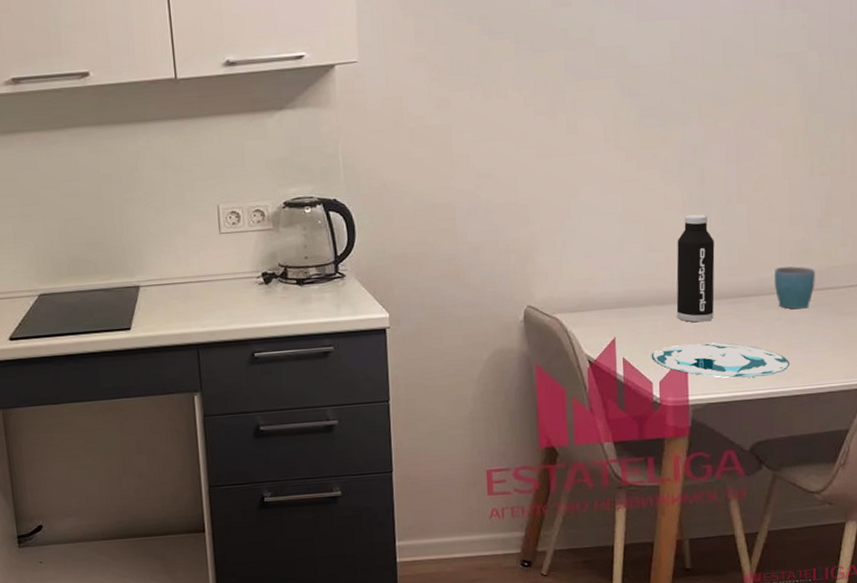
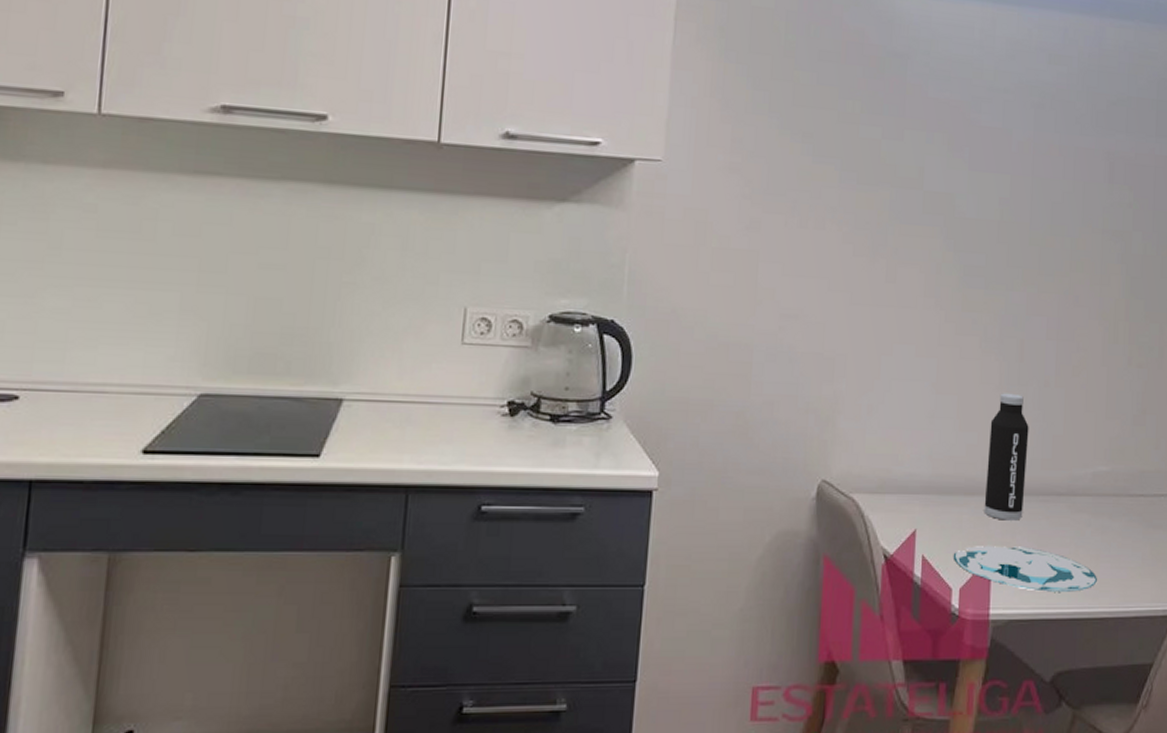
mug: present [774,266,815,309] -> none [1086,466,1128,516]

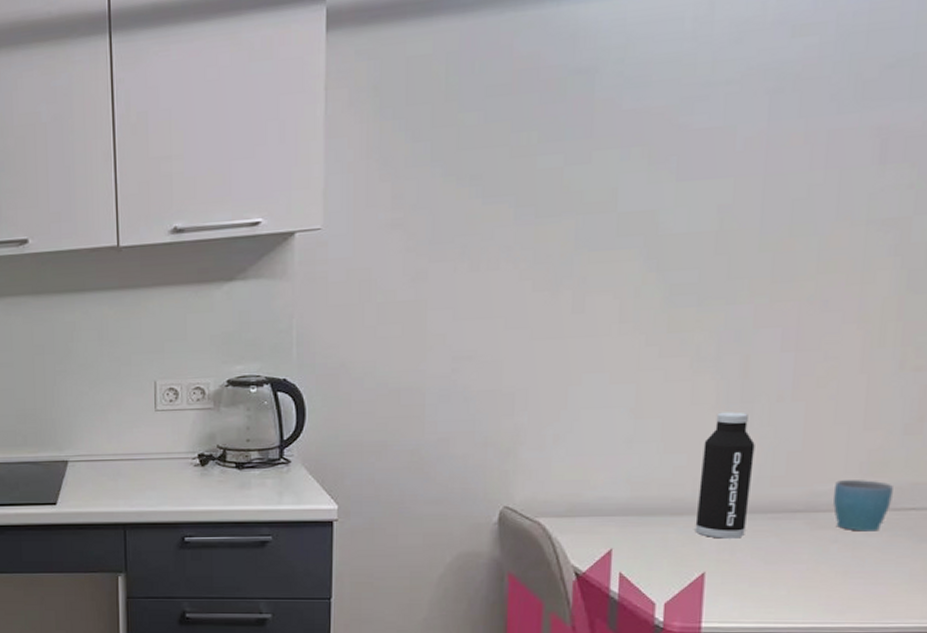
plate: present [953,546,1097,592] -> none [656,563,844,607]
mug: none [1086,466,1128,516] -> present [832,480,893,532]

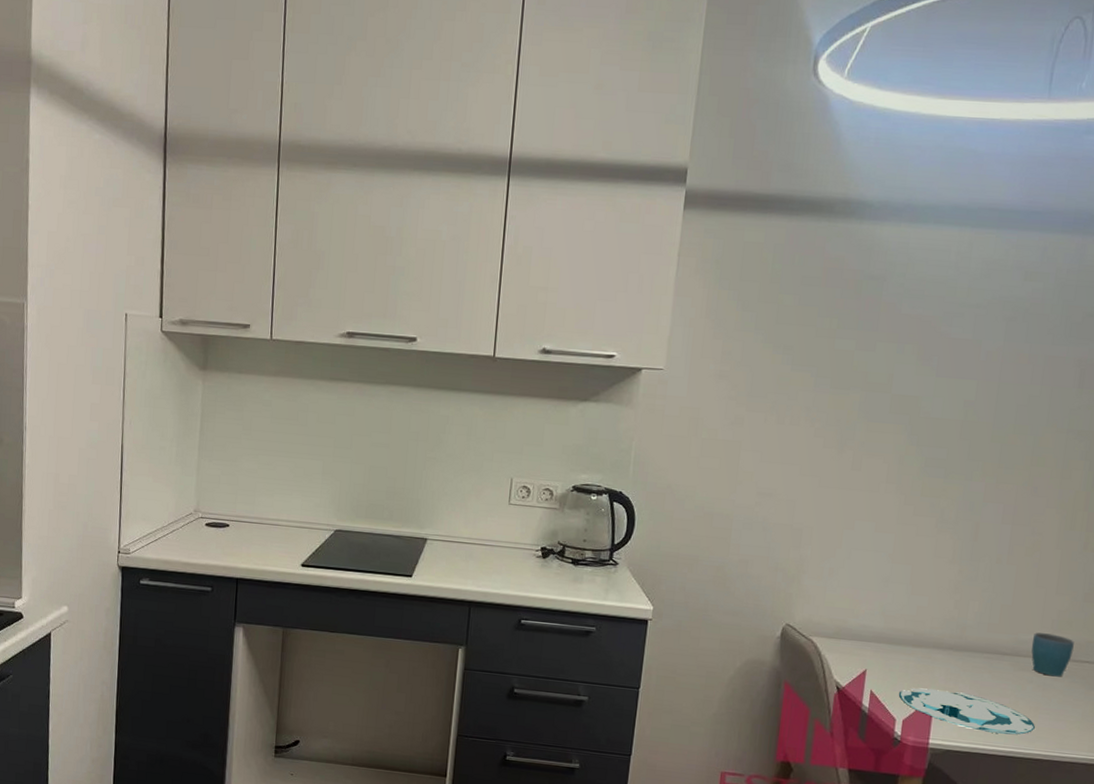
plate: none [656,563,844,607] -> present [898,688,1035,735]
water bottle: present [695,411,755,539] -> none [929,566,979,672]

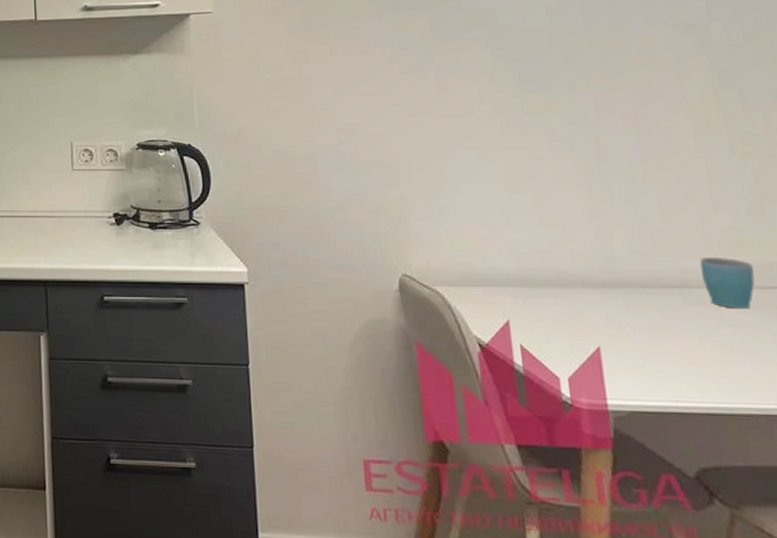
plate: present [898,688,1035,735] -> none [554,337,735,386]

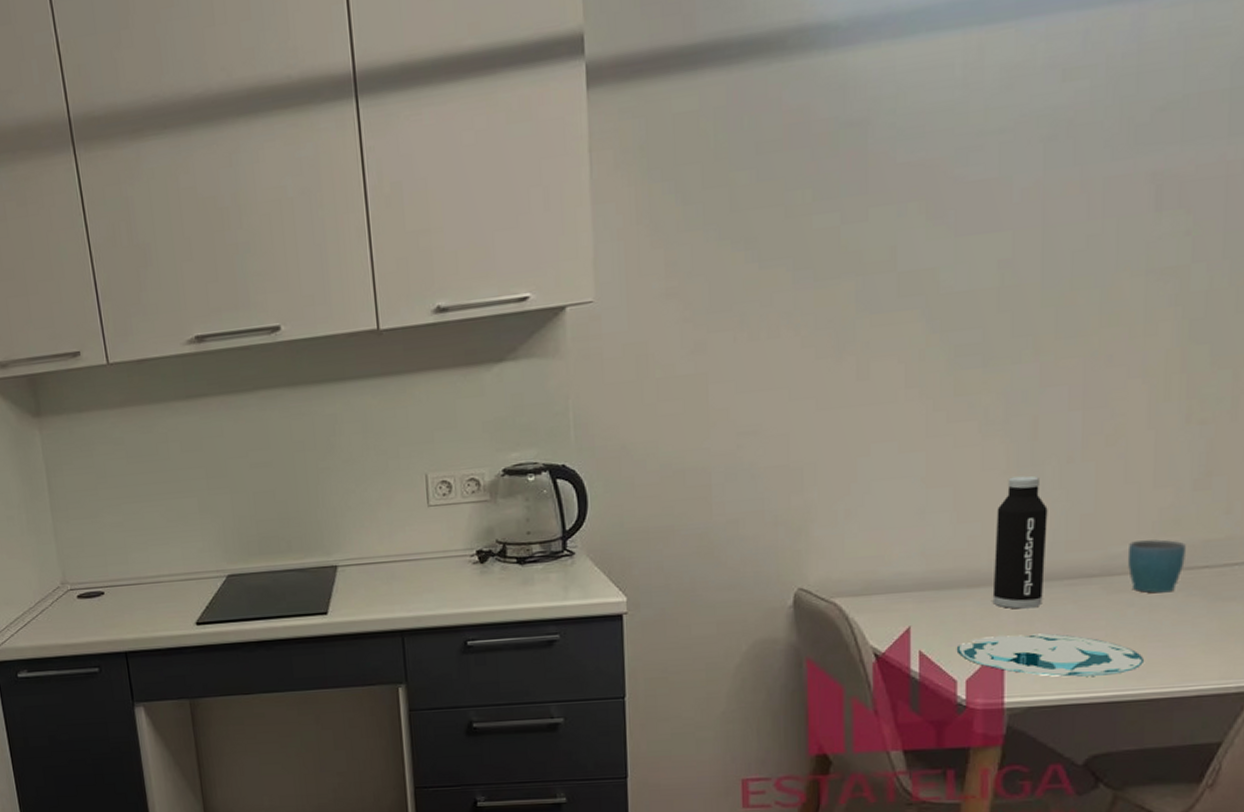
plate: none [554,337,735,386] -> present [956,633,1143,677]
water bottle: none [574,189,629,313] -> present [992,475,1048,609]

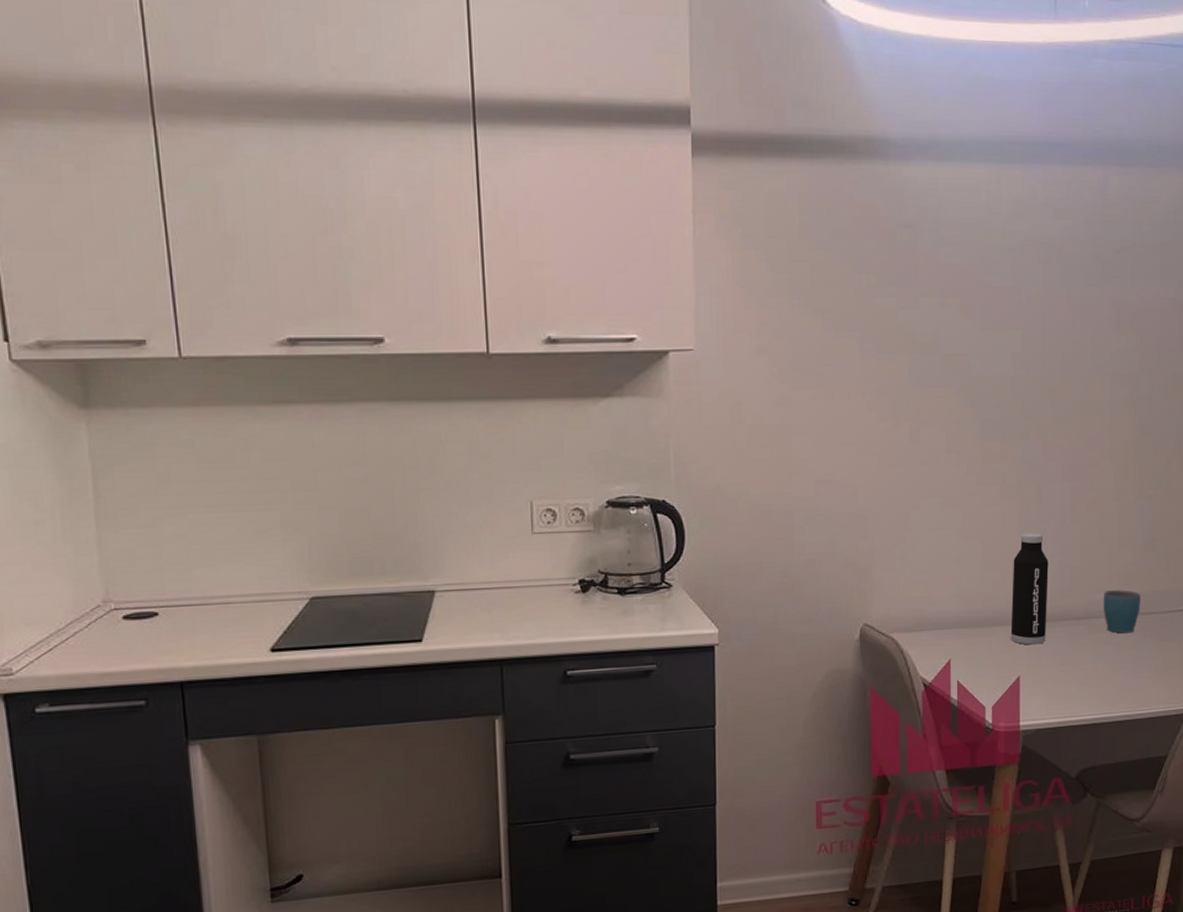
plate: present [956,633,1143,677] -> none [985,666,1115,703]

